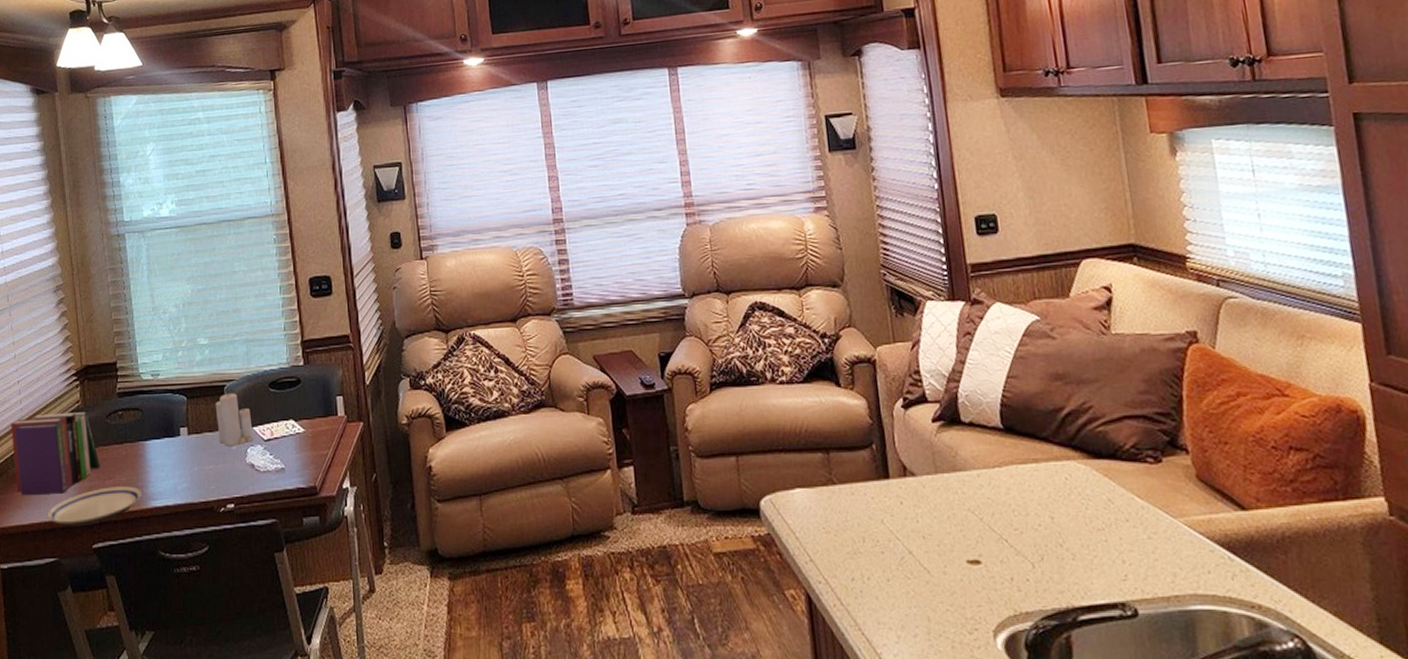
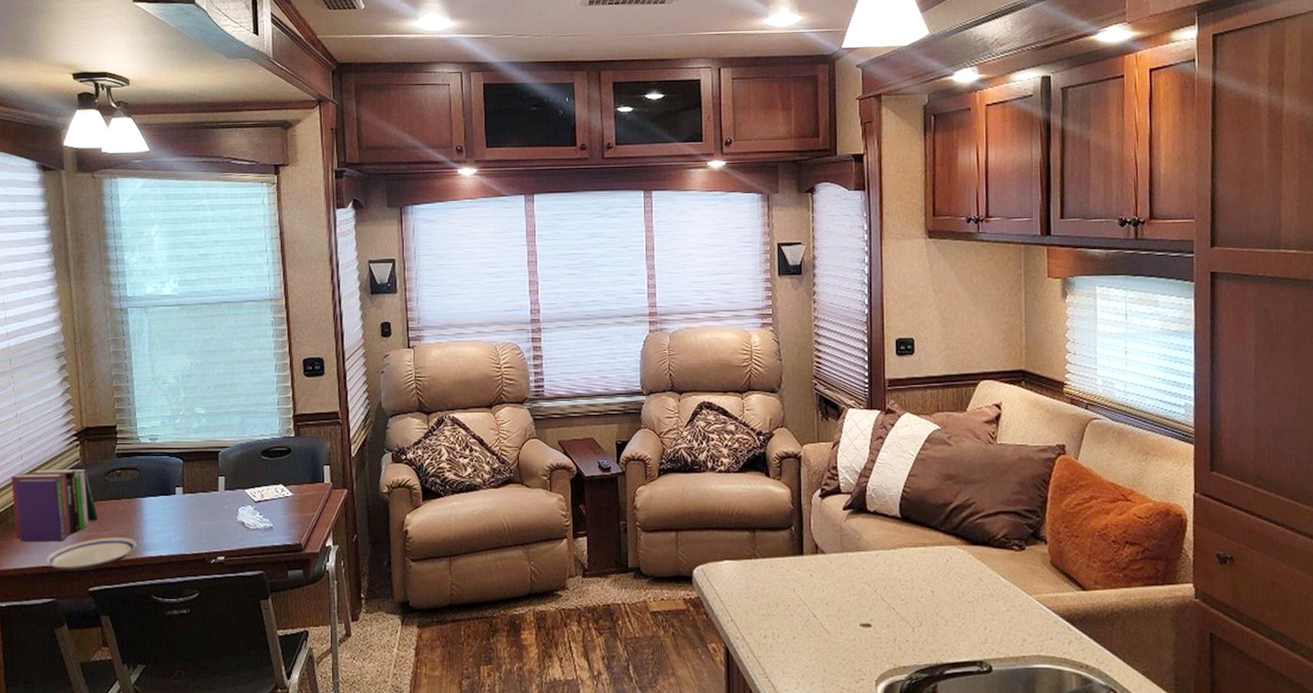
candle: present [215,391,253,446] -> none [209,456,244,505]

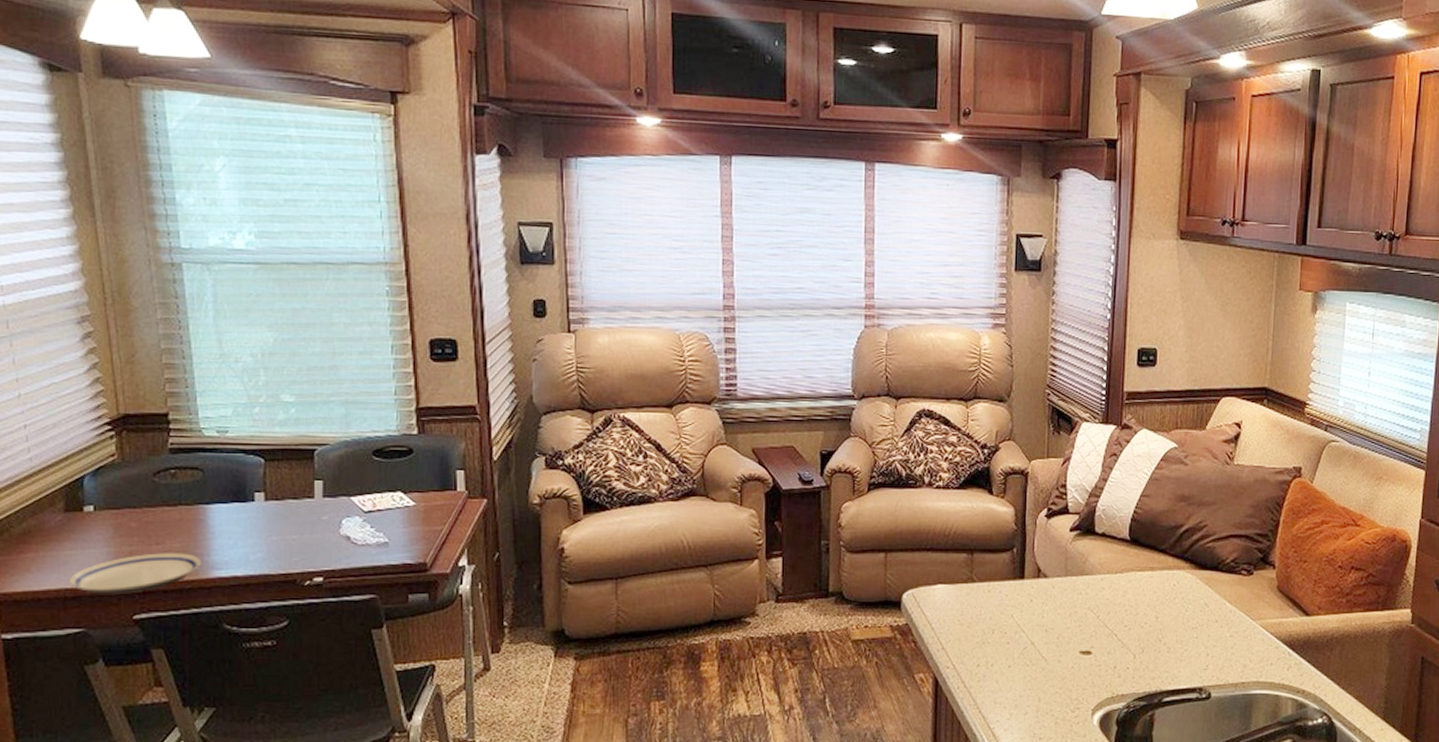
books: present [11,469,98,542] -> none [14,466,144,558]

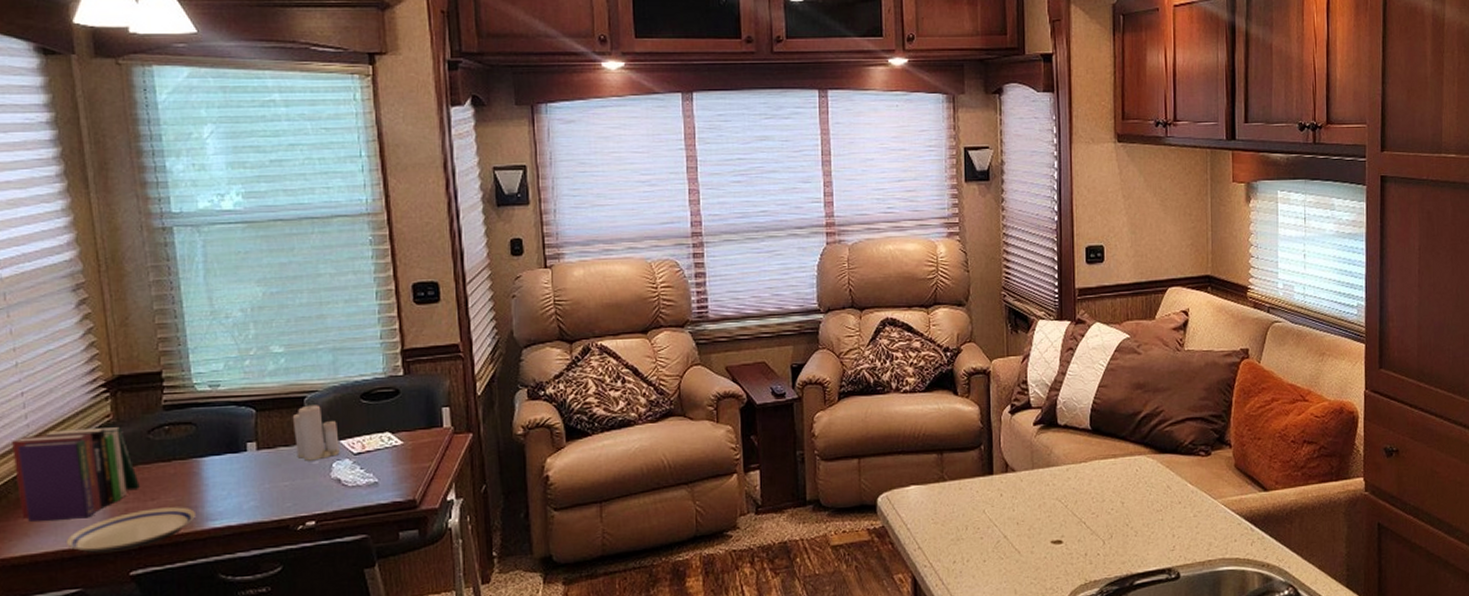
books: none [14,466,144,558] -> present [12,427,140,522]
candle: none [302,455,350,516] -> present [292,402,340,461]

